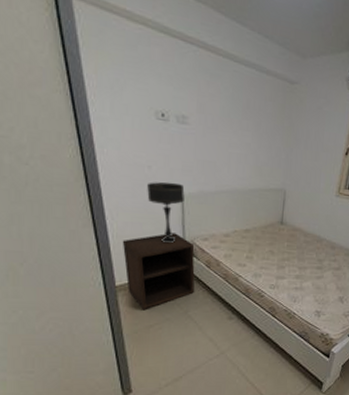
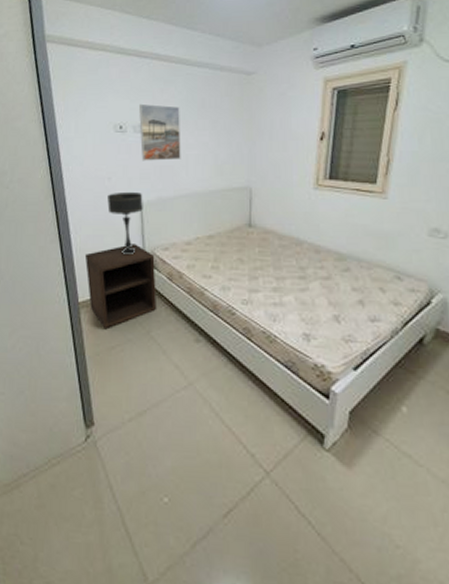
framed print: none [183,93,225,157] -> present [139,103,181,161]

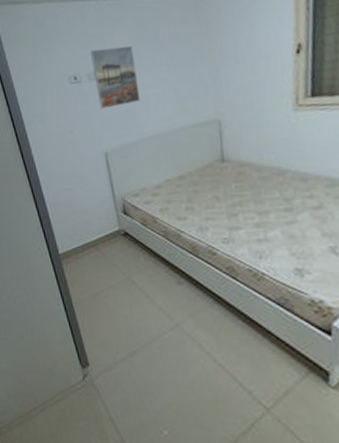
nightstand: present [84,244,157,330] -> none [58,193,135,278]
table lamp: present [107,191,143,256] -> none [72,141,108,206]

